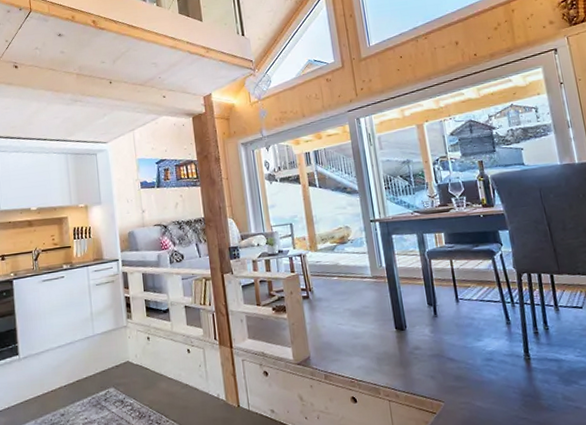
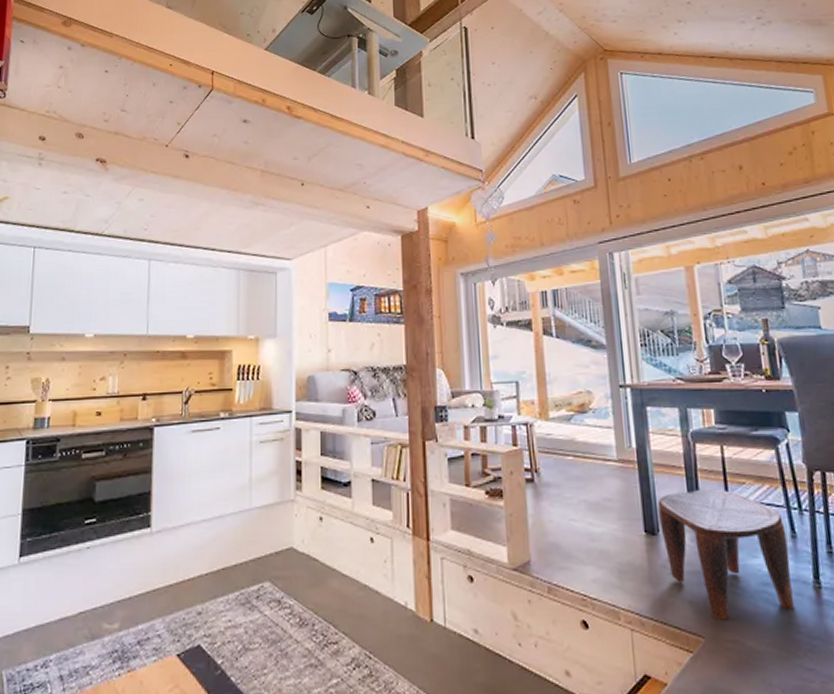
stool: none [404,292,511,389] -> present [658,489,795,620]

